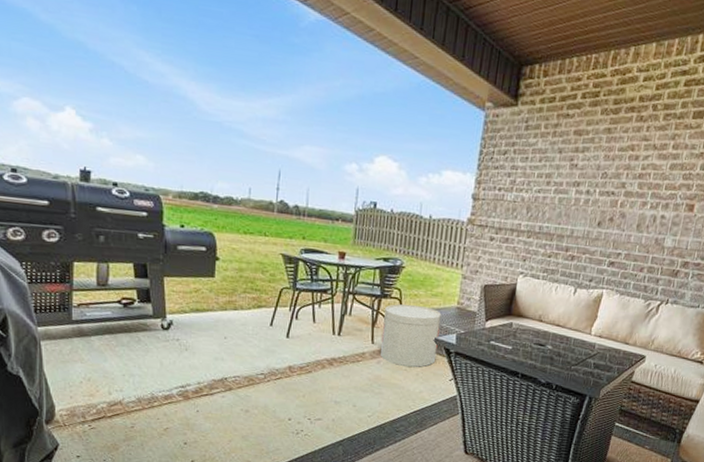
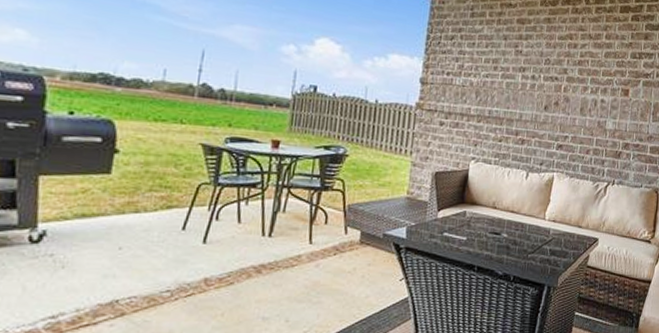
side table: present [381,304,441,367] -> none [320,196,390,268]

